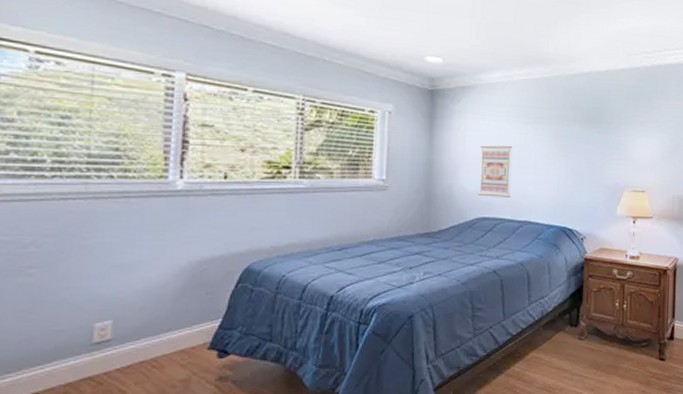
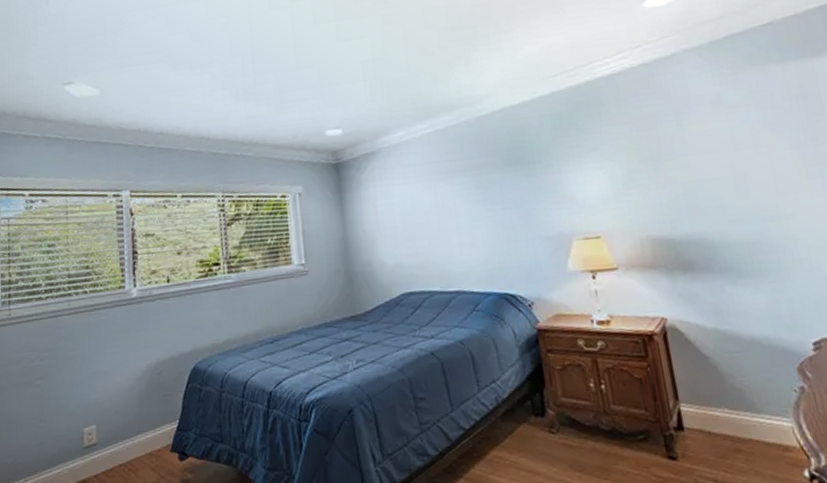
wall art: present [478,145,512,198] -> none [394,208,436,269]

